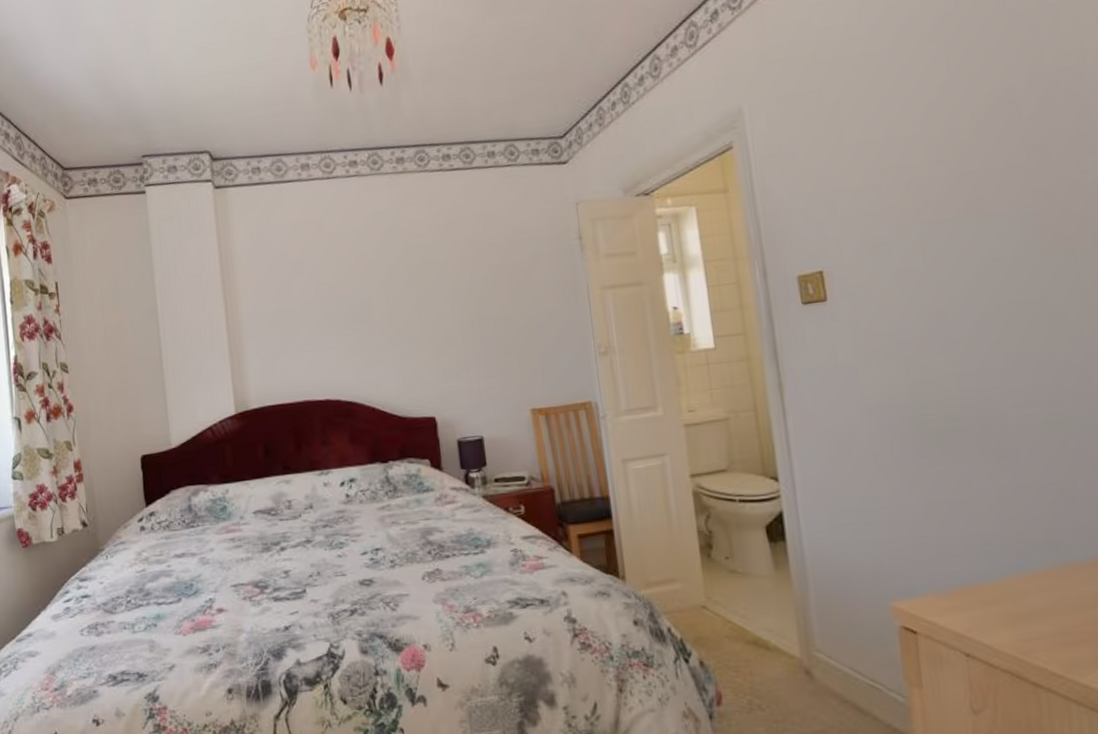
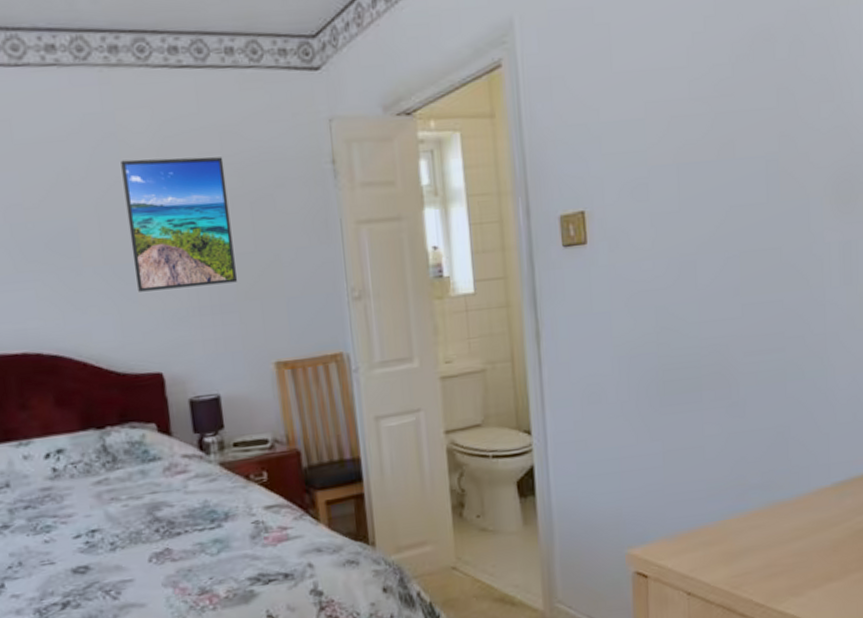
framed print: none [404,239,498,350] -> present [121,157,237,292]

